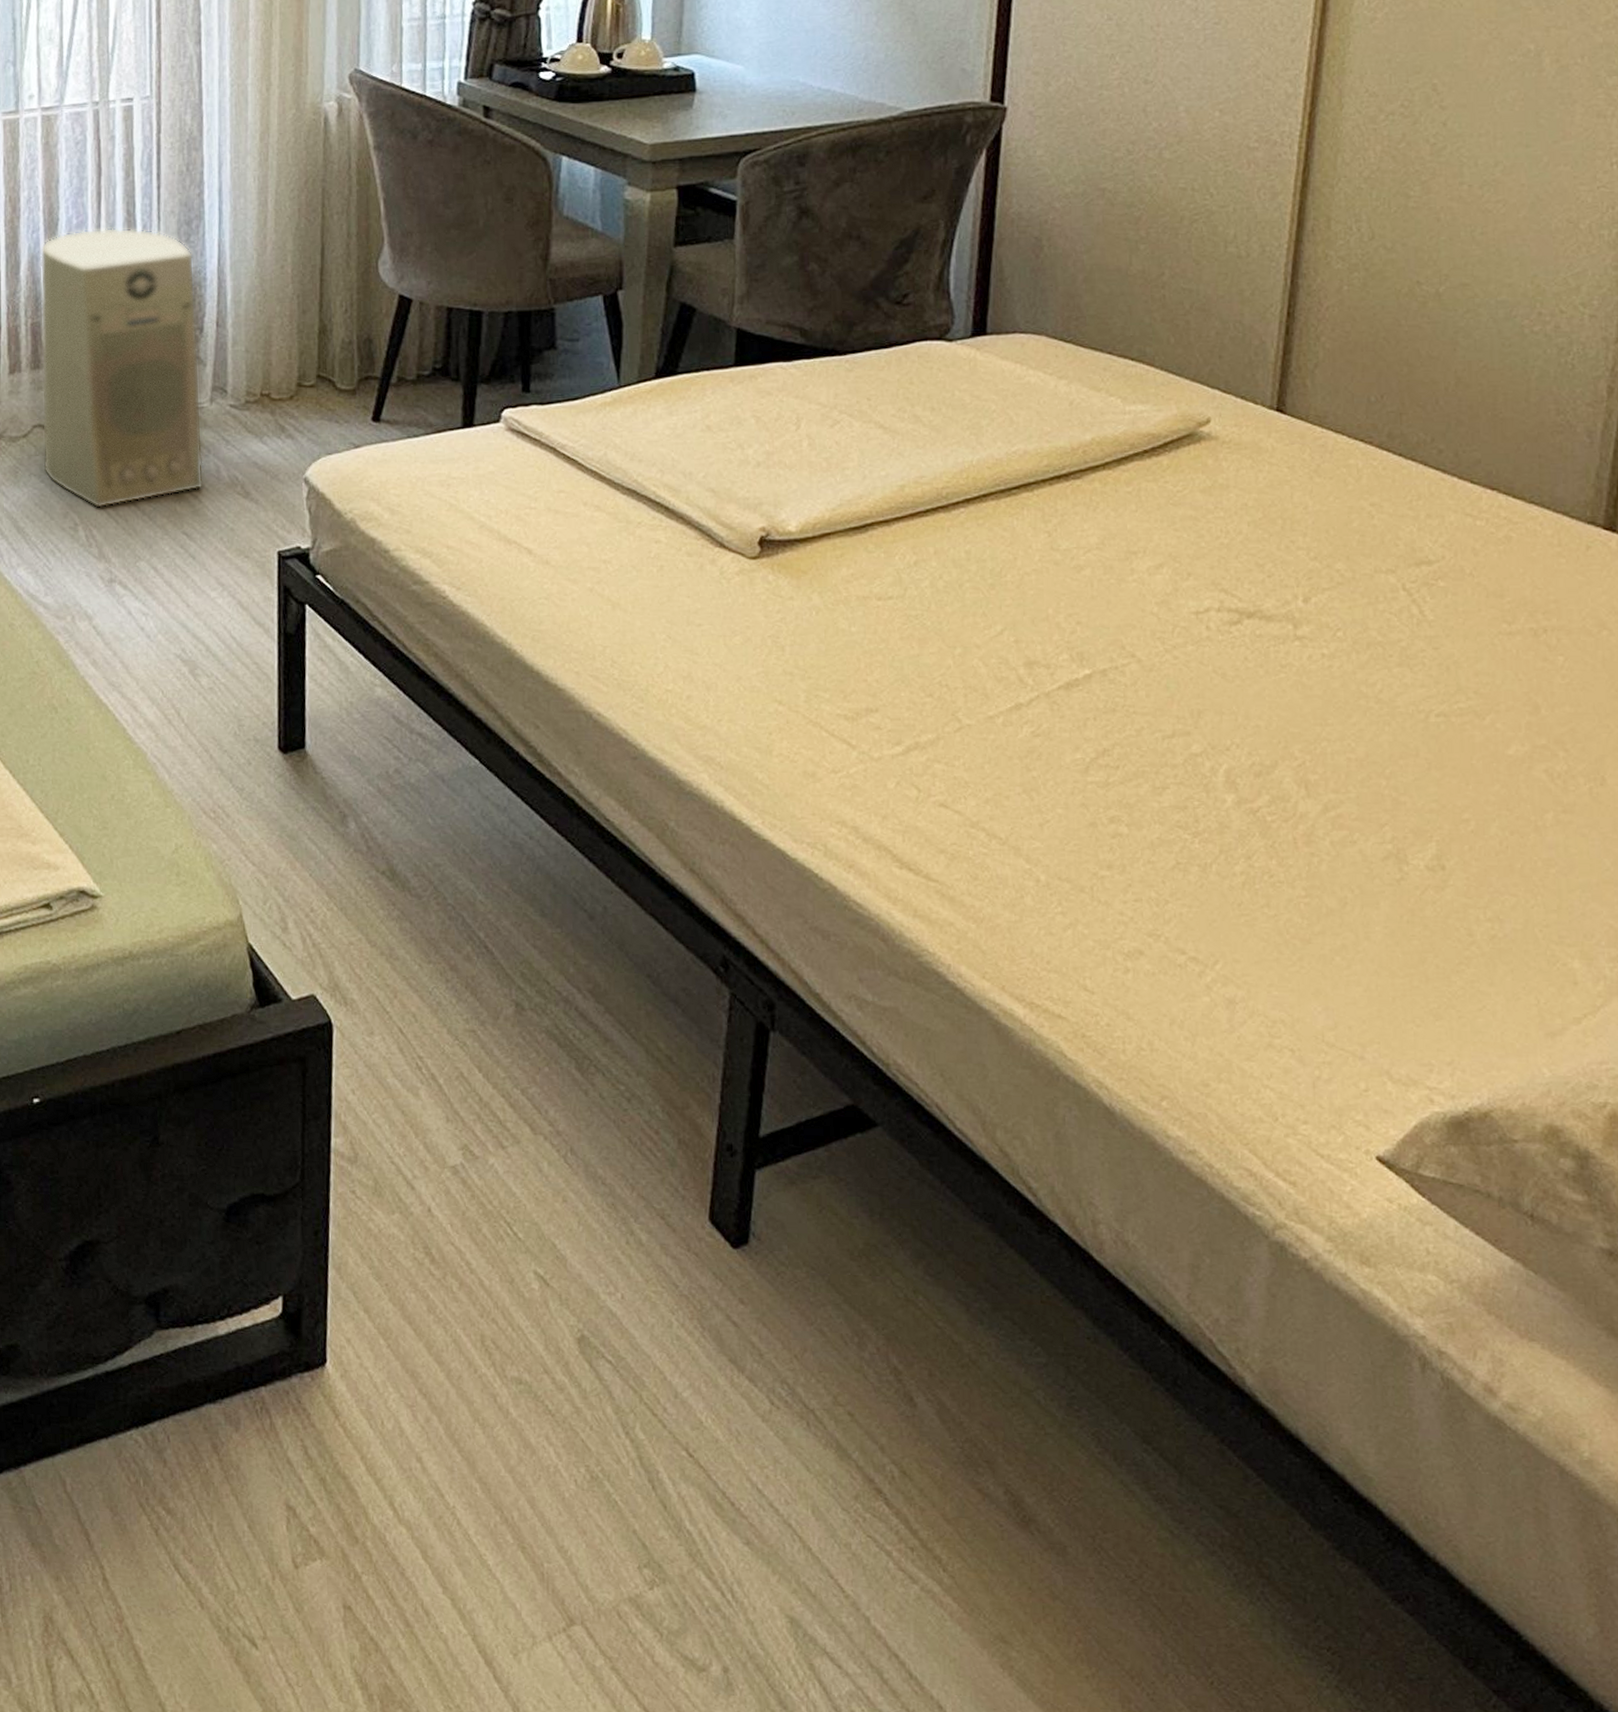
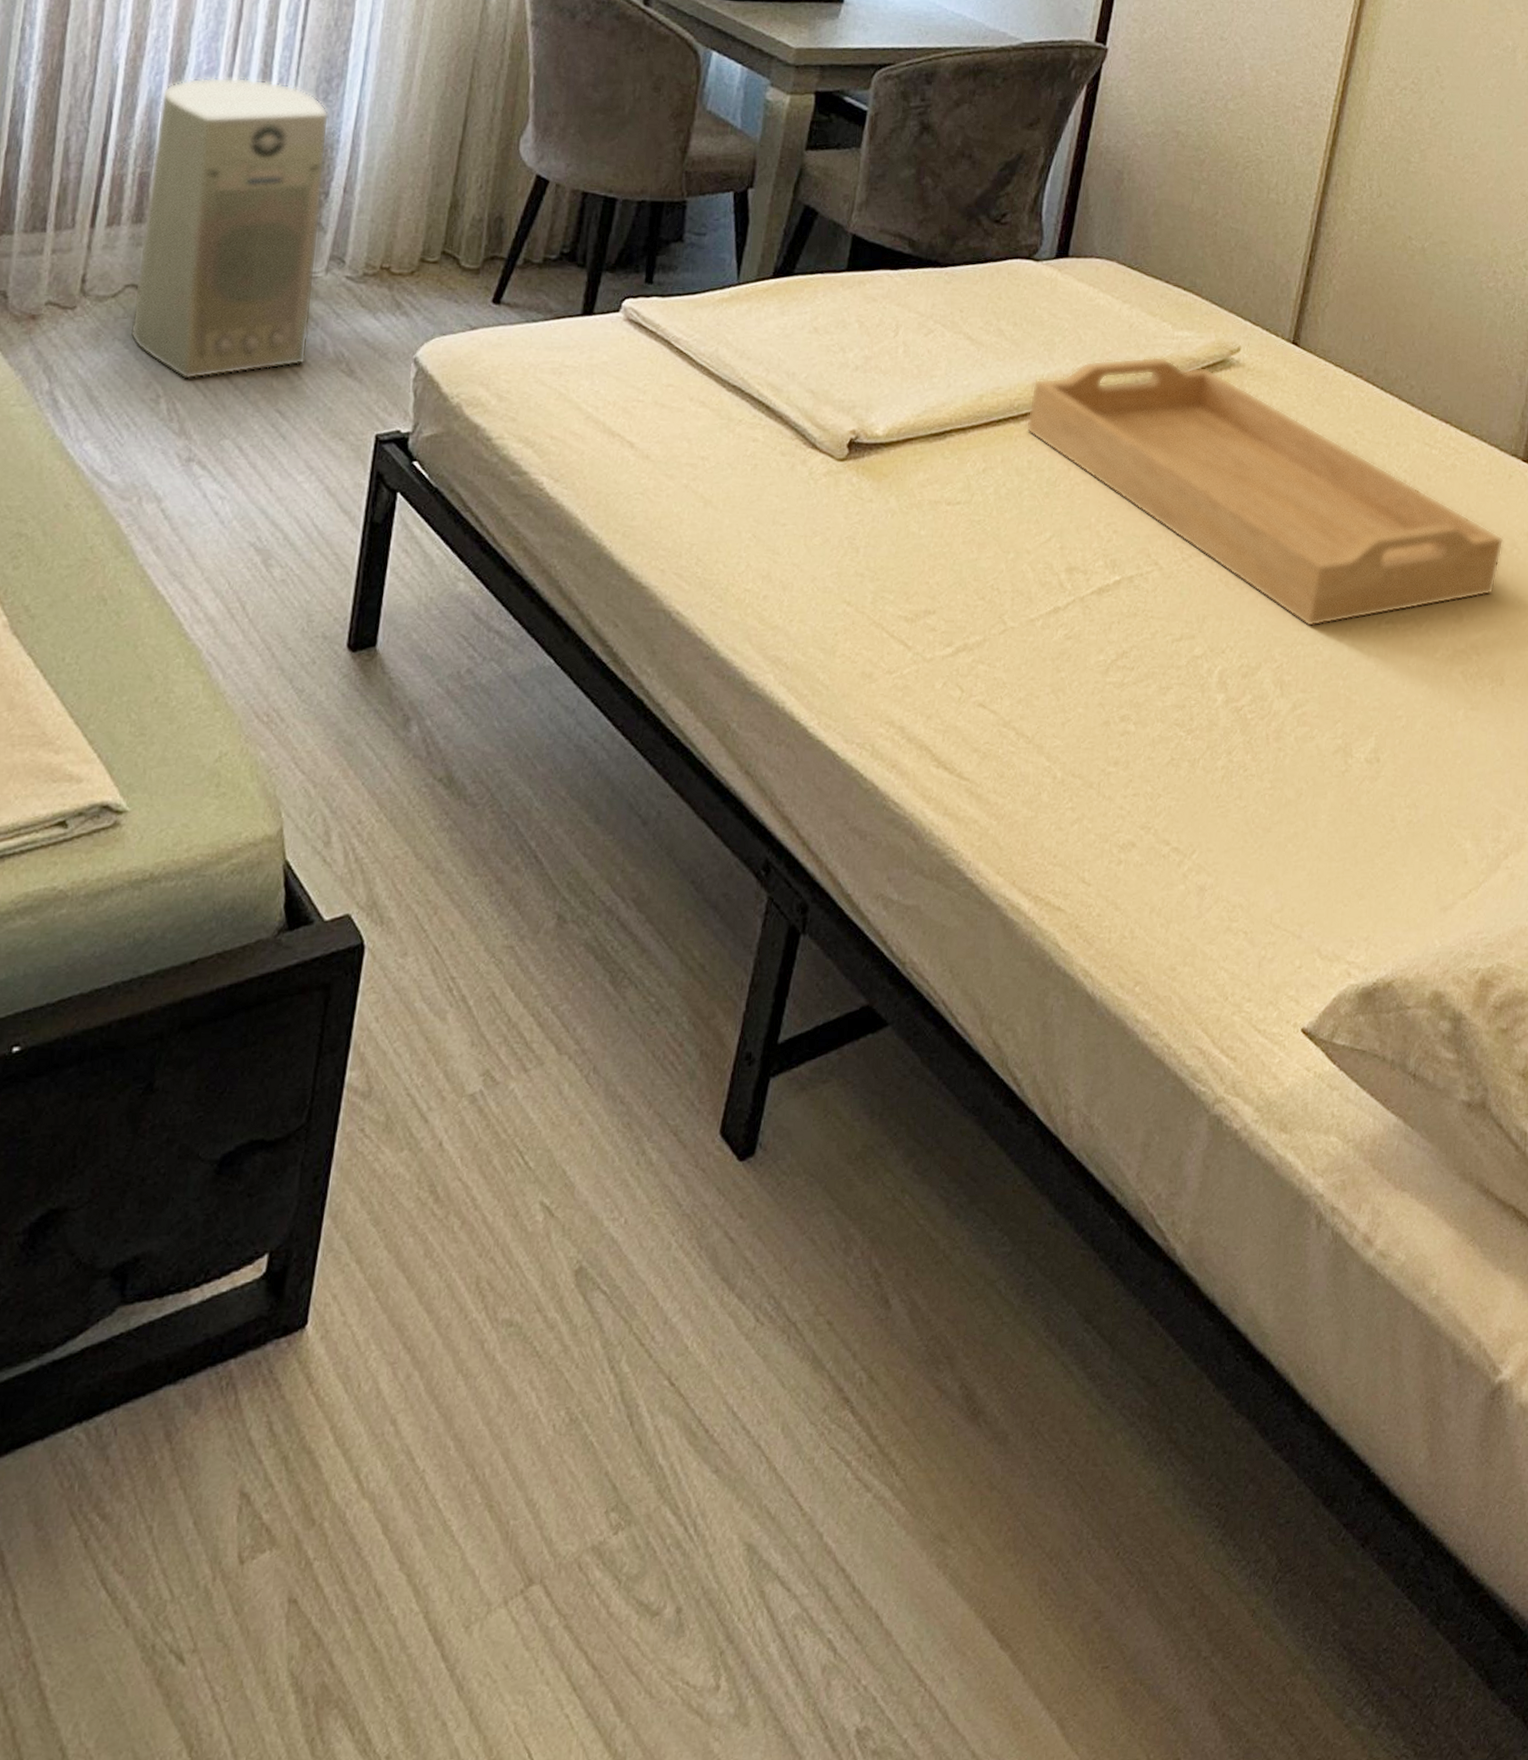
serving tray: none [958,434,1587,722] -> present [1025,356,1504,627]

